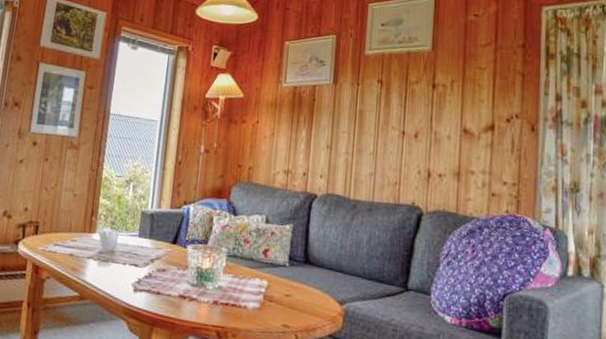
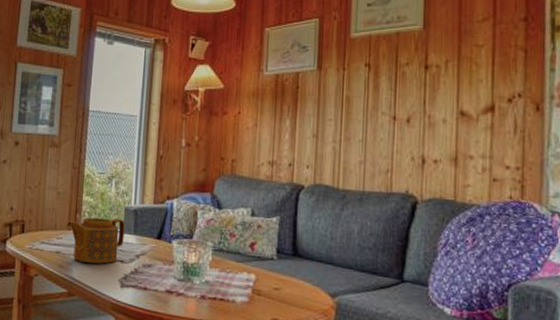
teapot: none [82,220,141,268] -> present [67,217,125,264]

